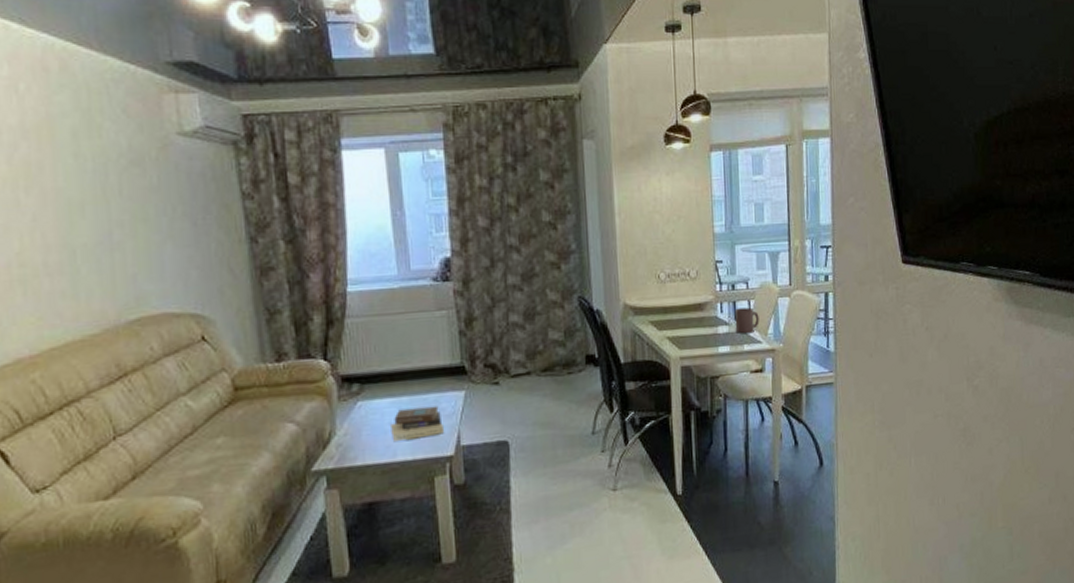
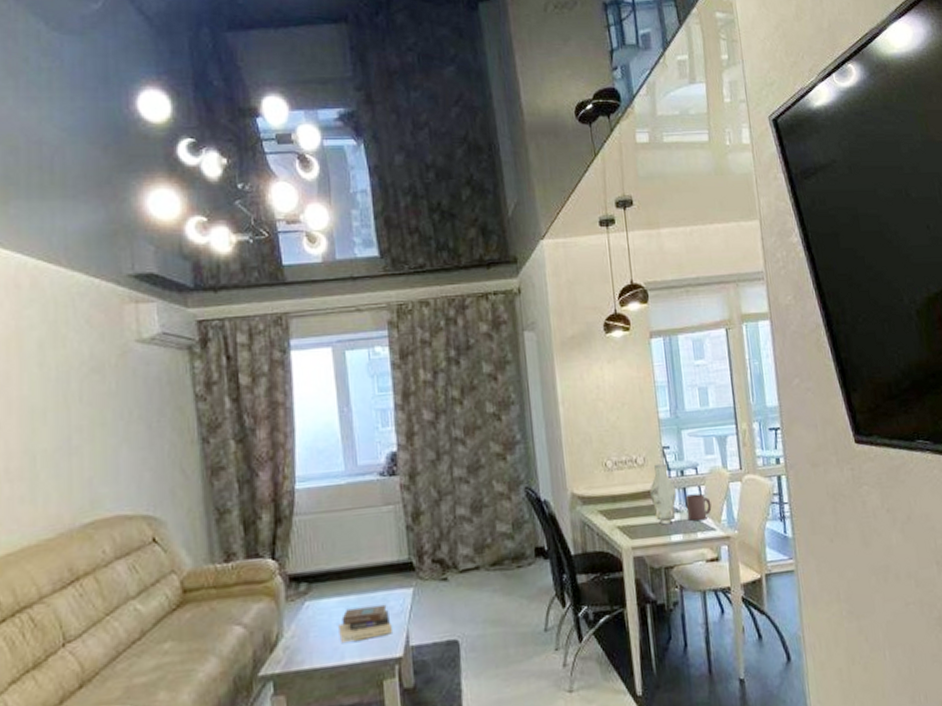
vase: none [701,277,726,337] -> present [650,463,677,525]

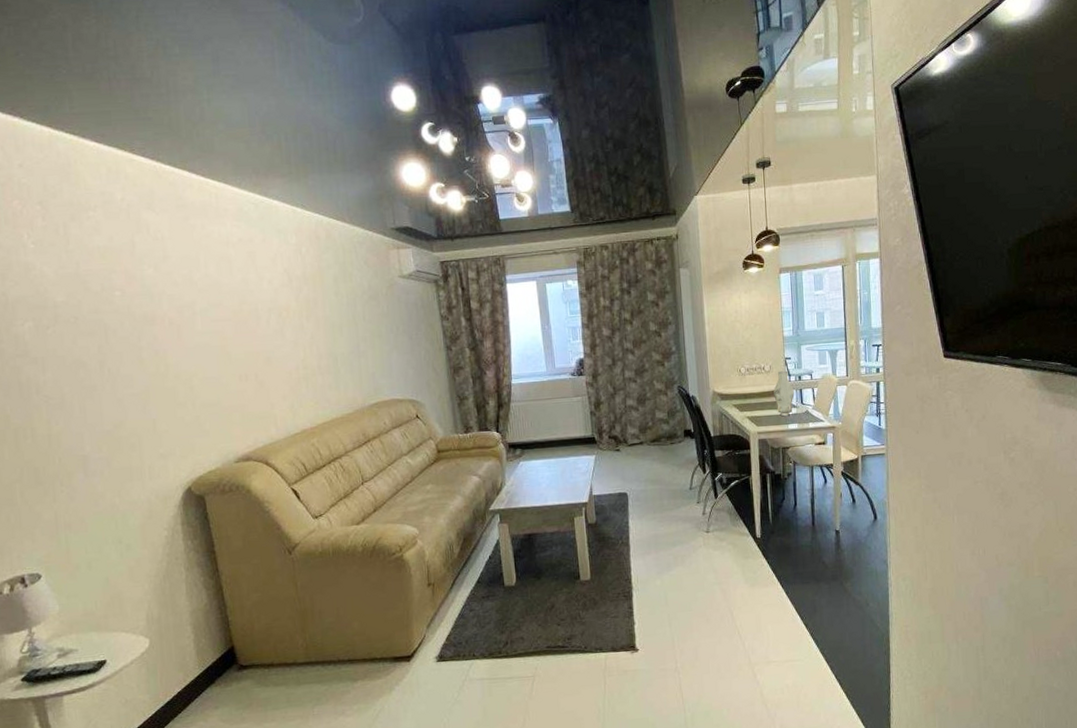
books: present [337,604,392,644] -> none [542,466,580,492]
cup: present [685,493,712,521] -> none [801,394,822,415]

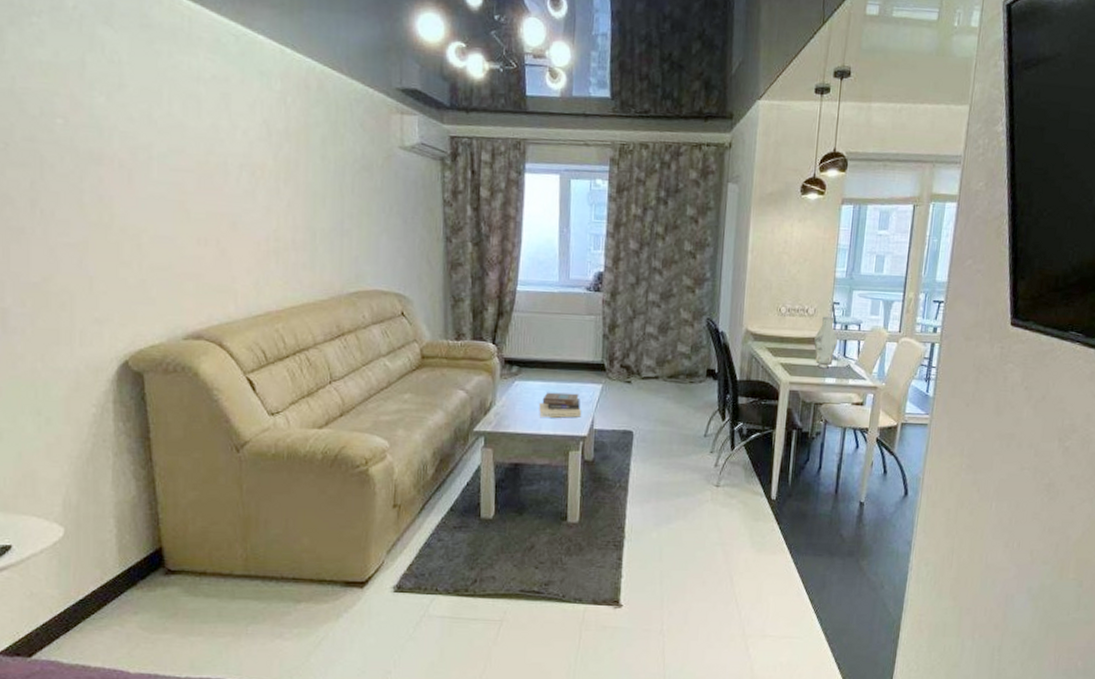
books: none [542,466,580,492] -> present [538,392,581,419]

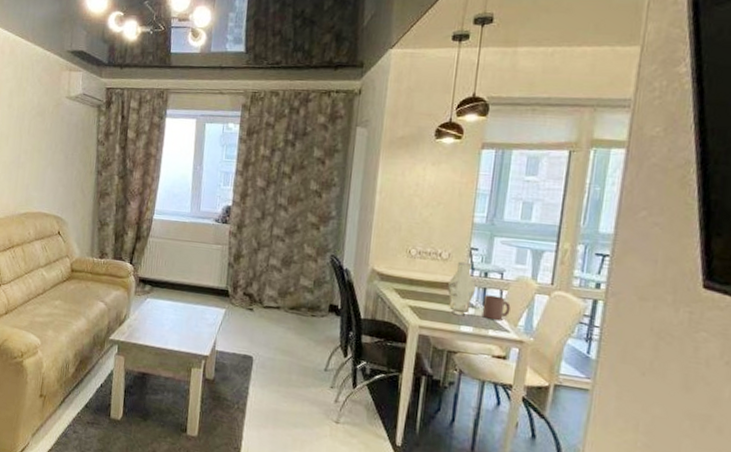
books: present [538,392,581,419] -> none [166,311,205,338]
cup: none [843,346,867,370] -> present [481,295,511,321]

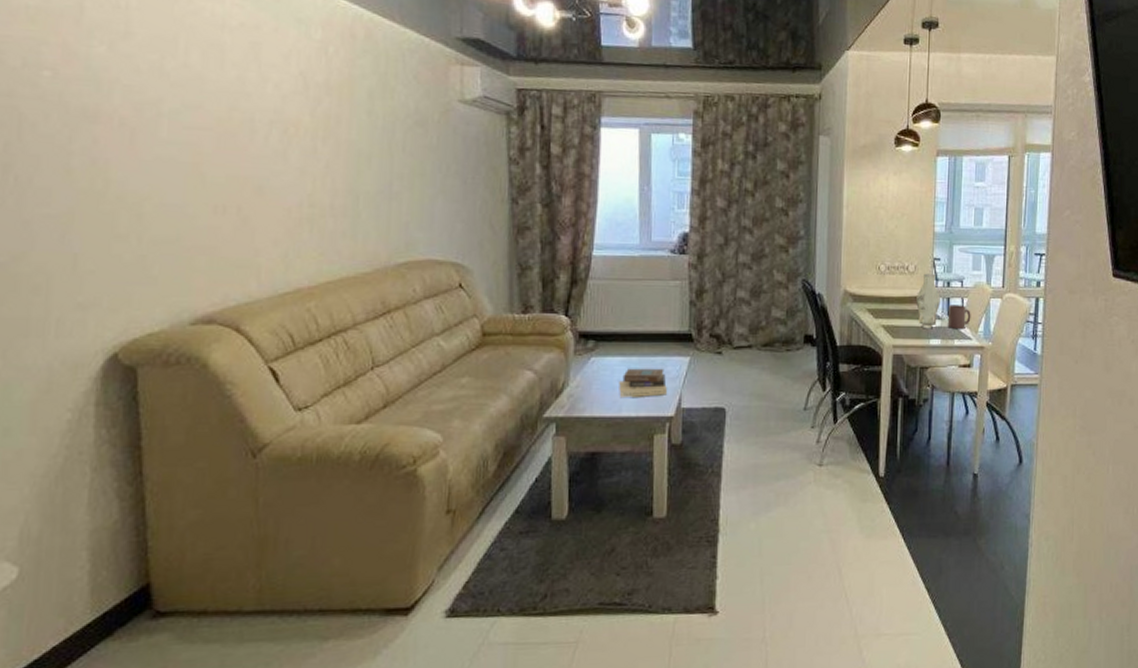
books: none [166,311,205,338] -> present [618,368,667,399]

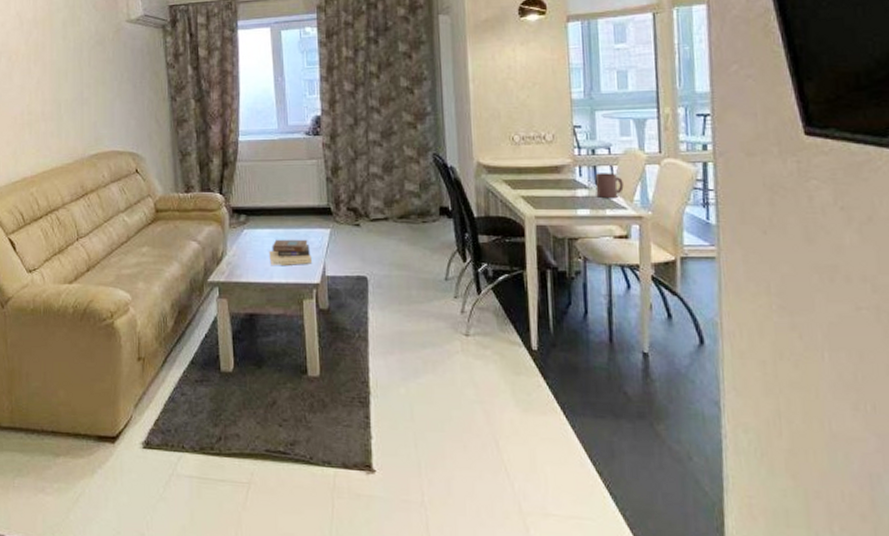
vase: present [916,273,940,329] -> none [557,141,586,199]

